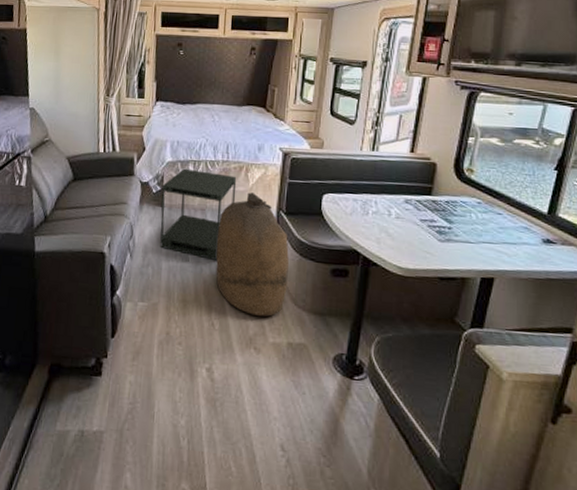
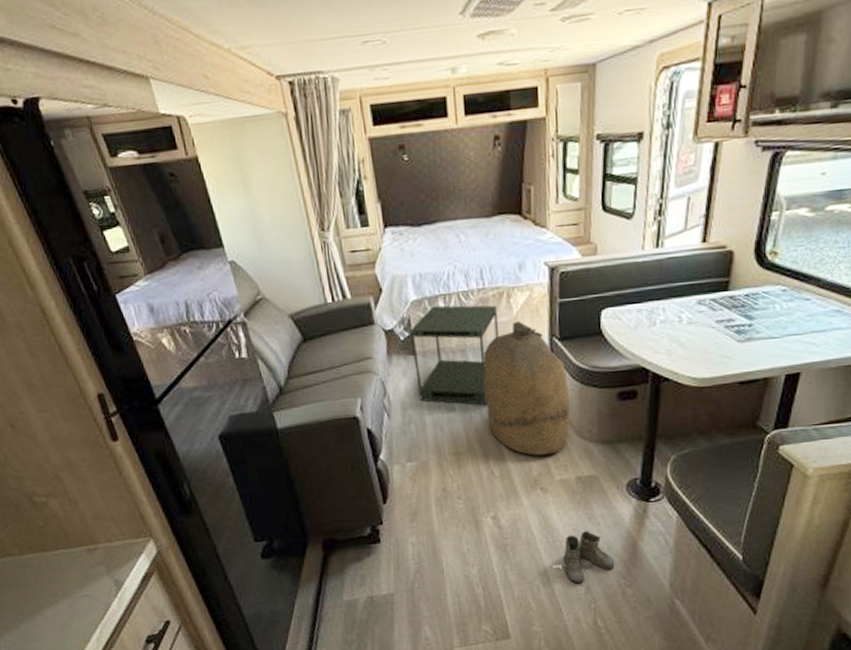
boots: none [265,399,316,455] -> present [562,531,615,584]

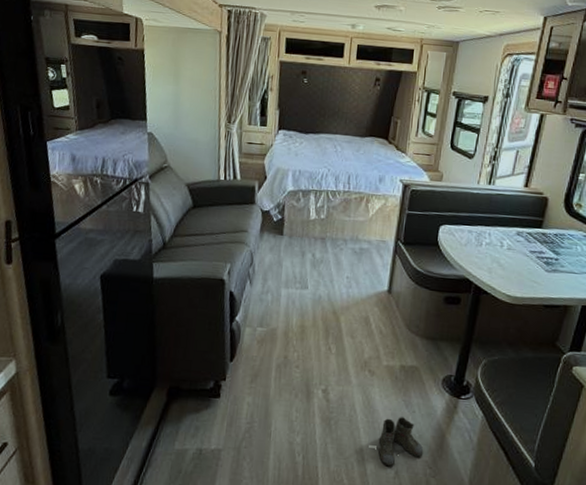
side table: present [410,305,500,405] -> none [279,198,357,288]
bag: present [483,321,570,456] -> none [334,222,405,341]

